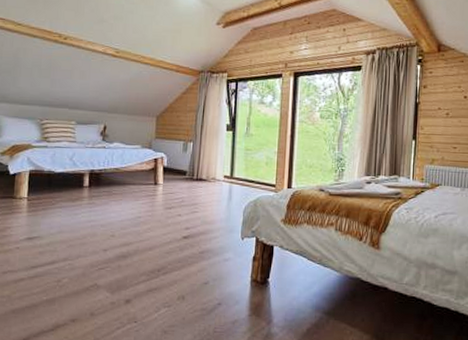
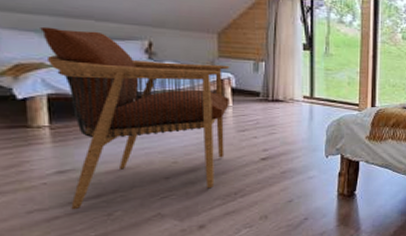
armchair: none [32,115,164,274] -> present [40,26,230,210]

